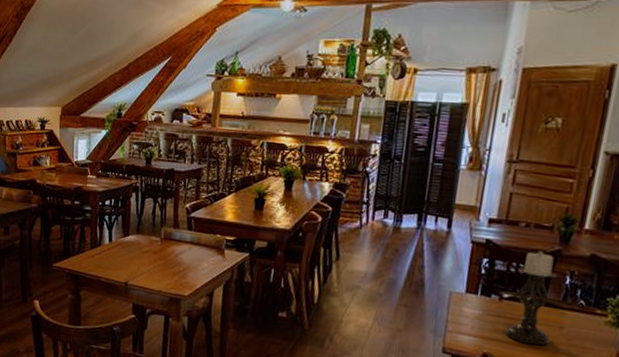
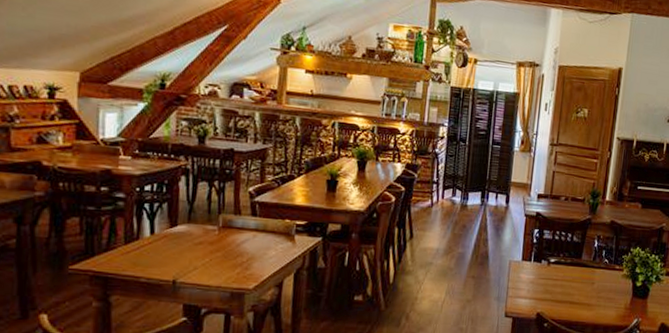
candle holder: present [504,251,558,346] -> none [552,220,589,301]

